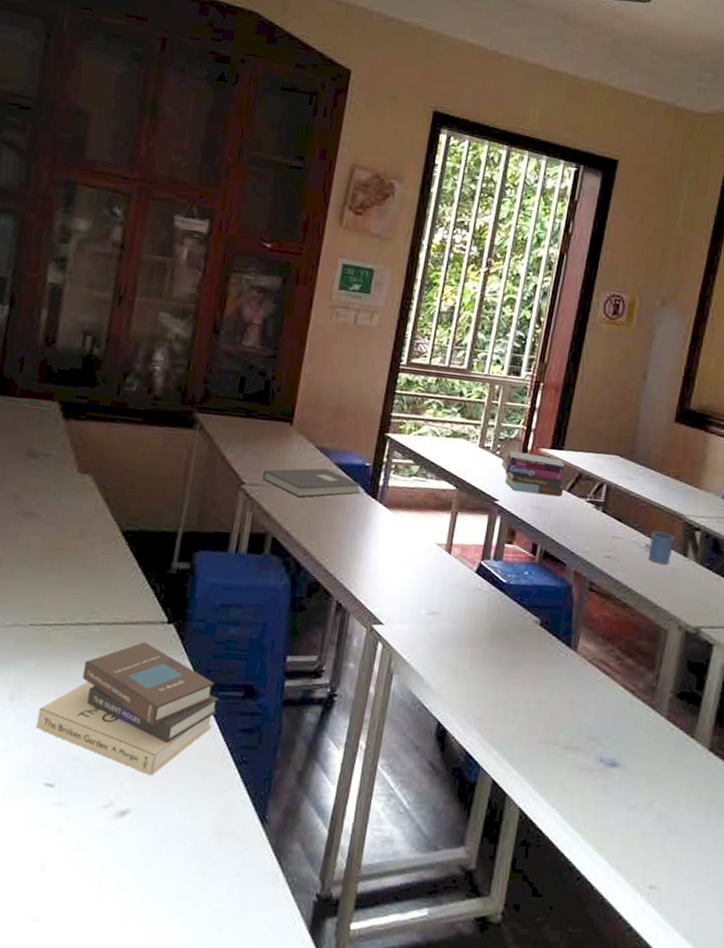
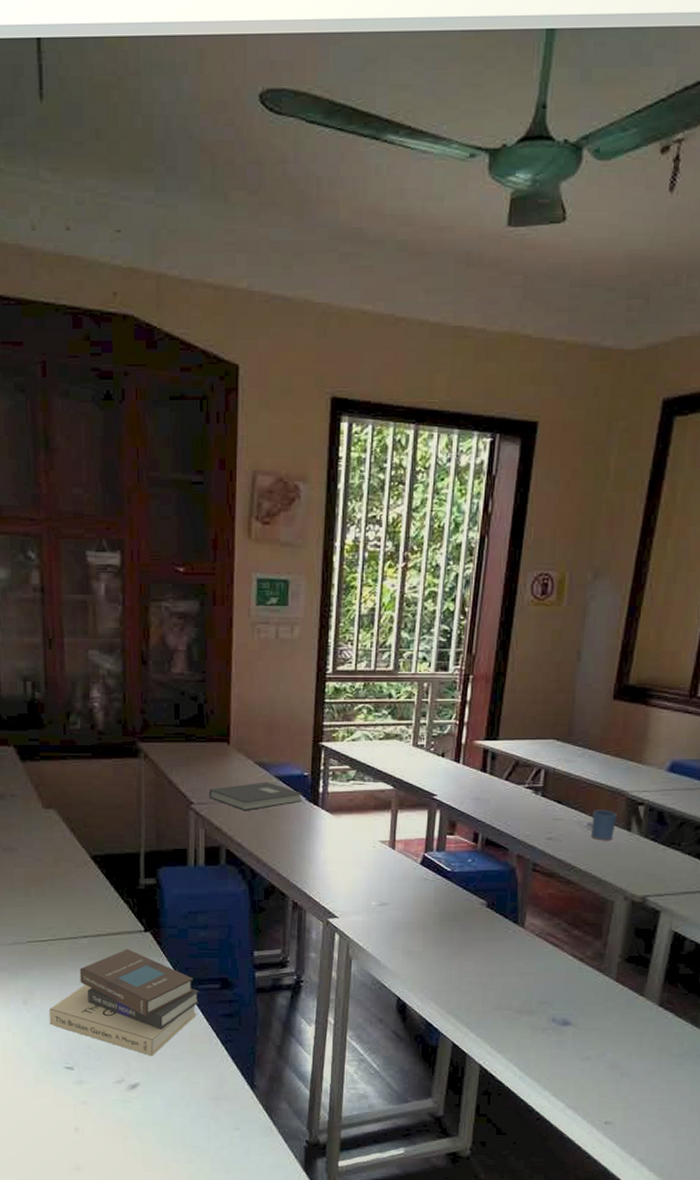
books: present [502,450,565,497] -> none [437,746,502,786]

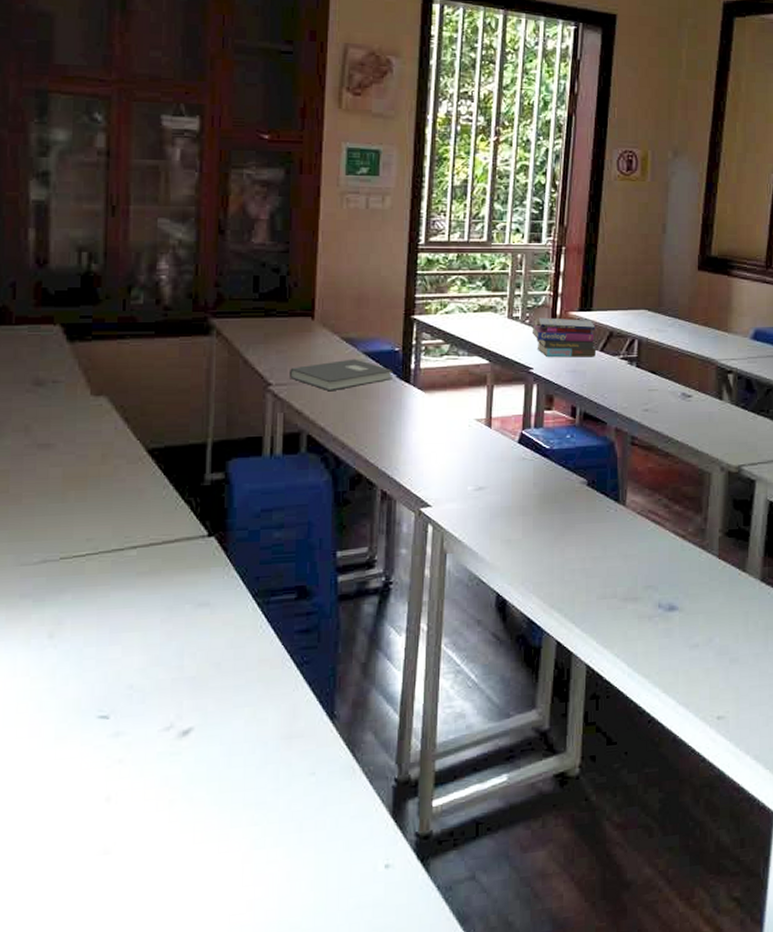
books: present [49,949,199,1056] -> none [81,558,271,691]
books: none [437,746,502,786] -> present [533,317,597,358]
mug: present [591,810,618,841] -> none [686,379,709,411]

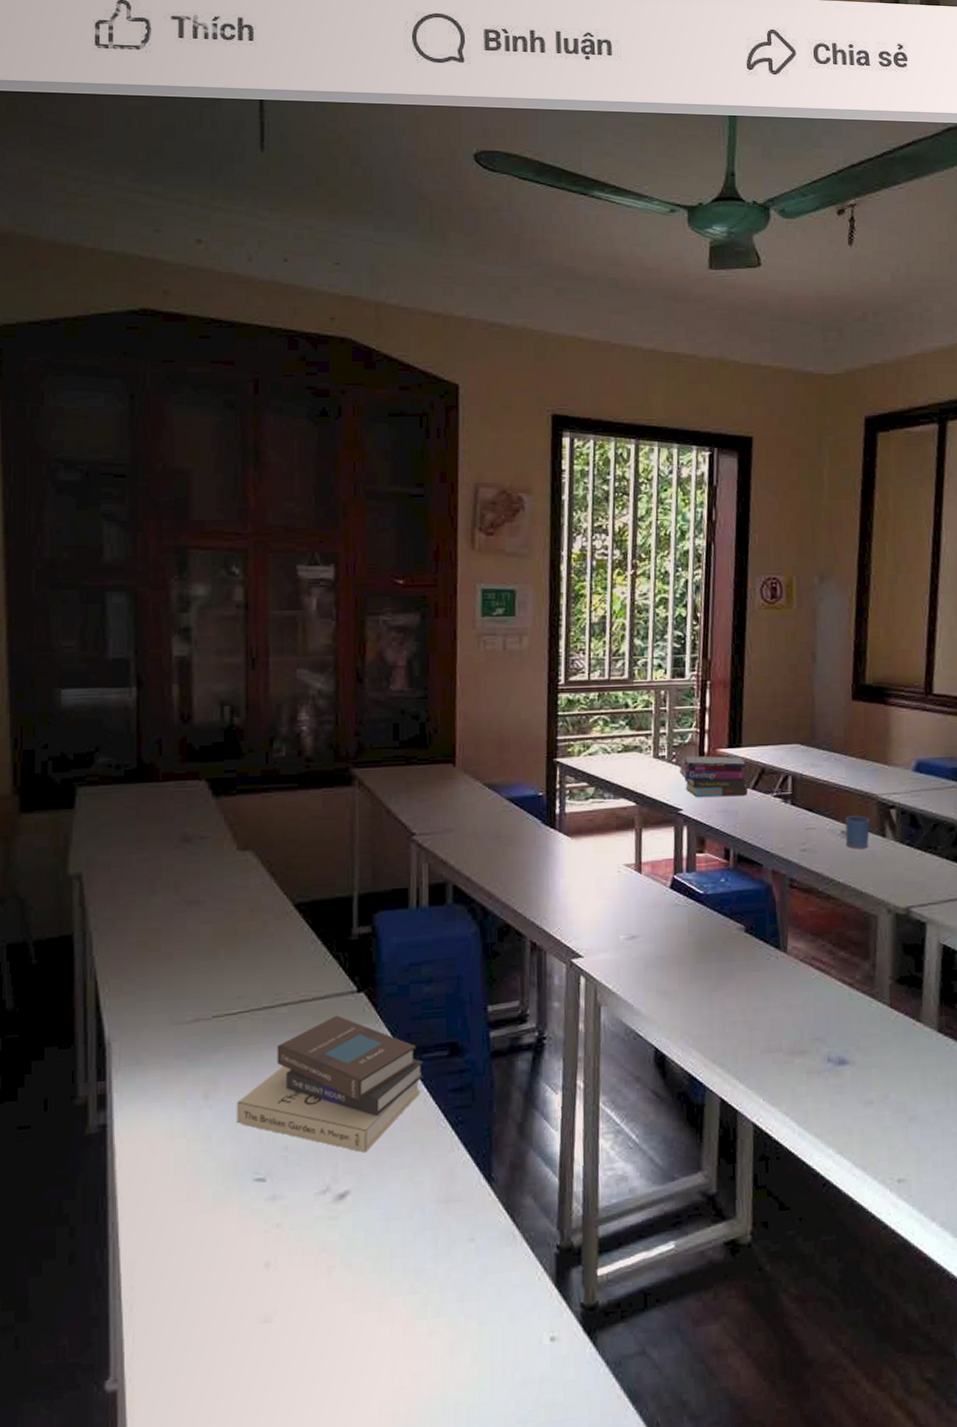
books: none [81,558,271,691] -> present [236,1015,423,1153]
book: present [290,358,394,392] -> none [433,805,538,840]
mug: none [686,379,709,411] -> present [845,815,871,849]

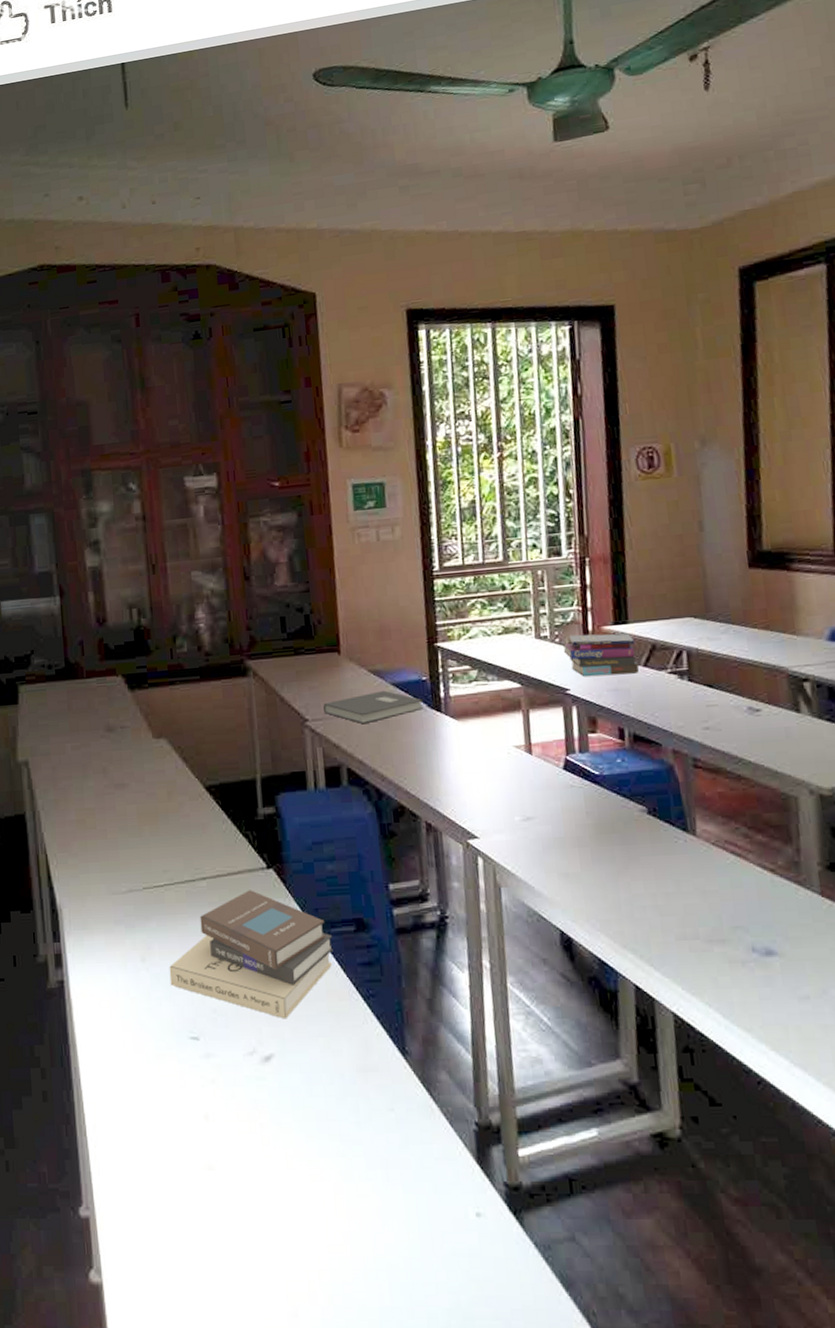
book: none [433,805,538,840] -> present [323,690,424,725]
mug: present [845,815,871,849] -> none [751,690,781,726]

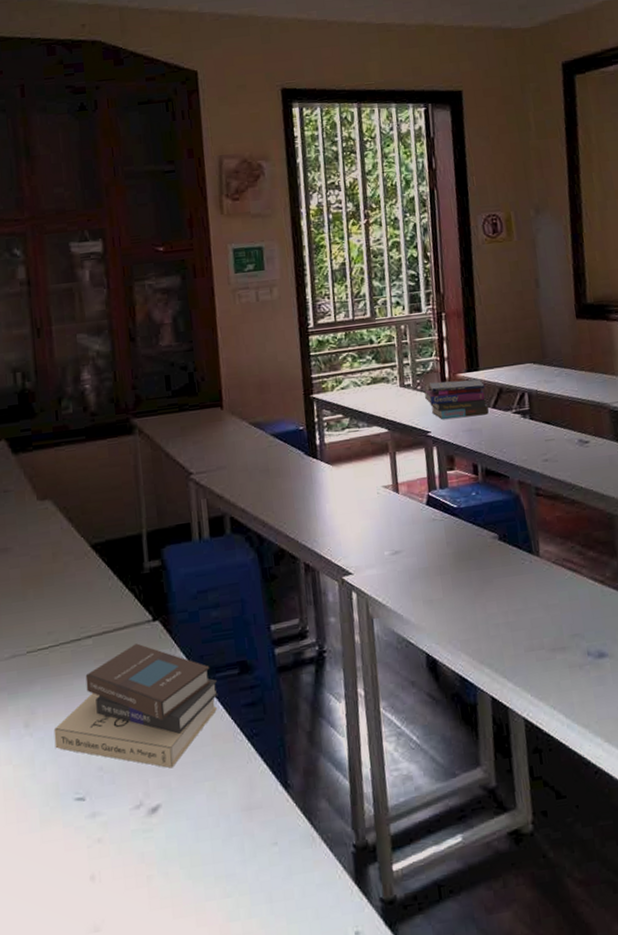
book: present [323,690,424,725] -> none [207,441,301,475]

